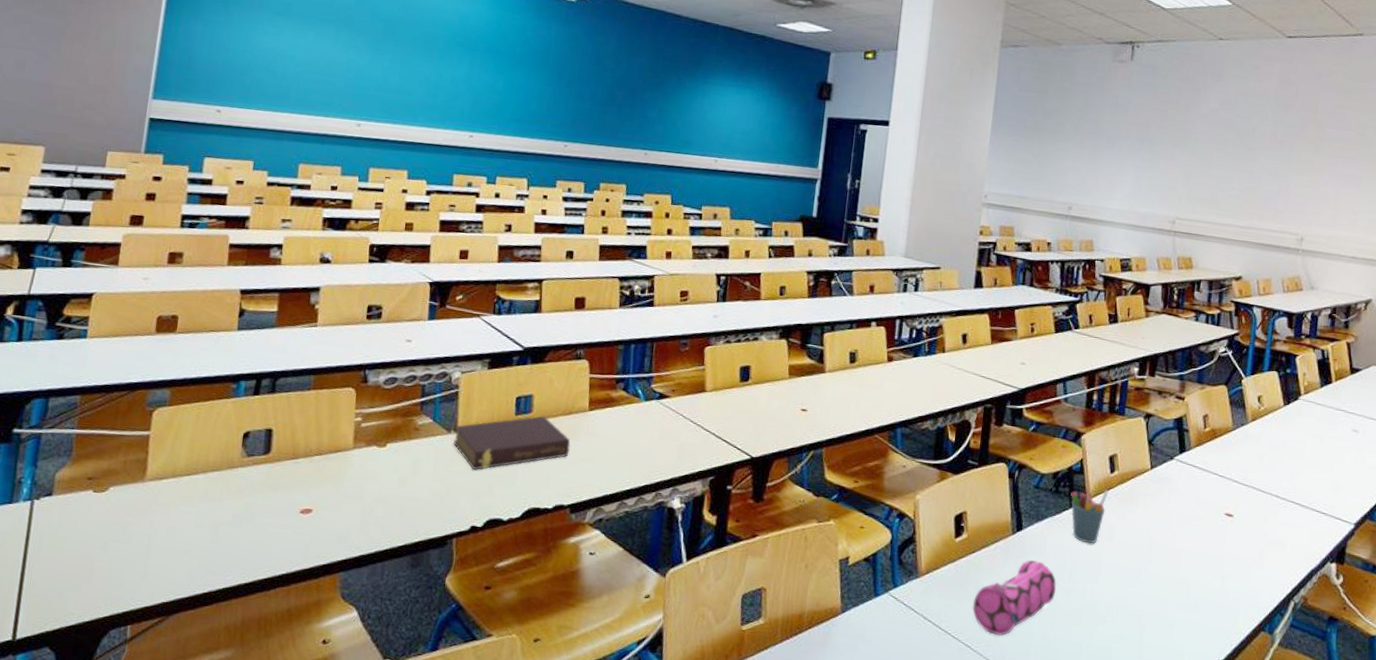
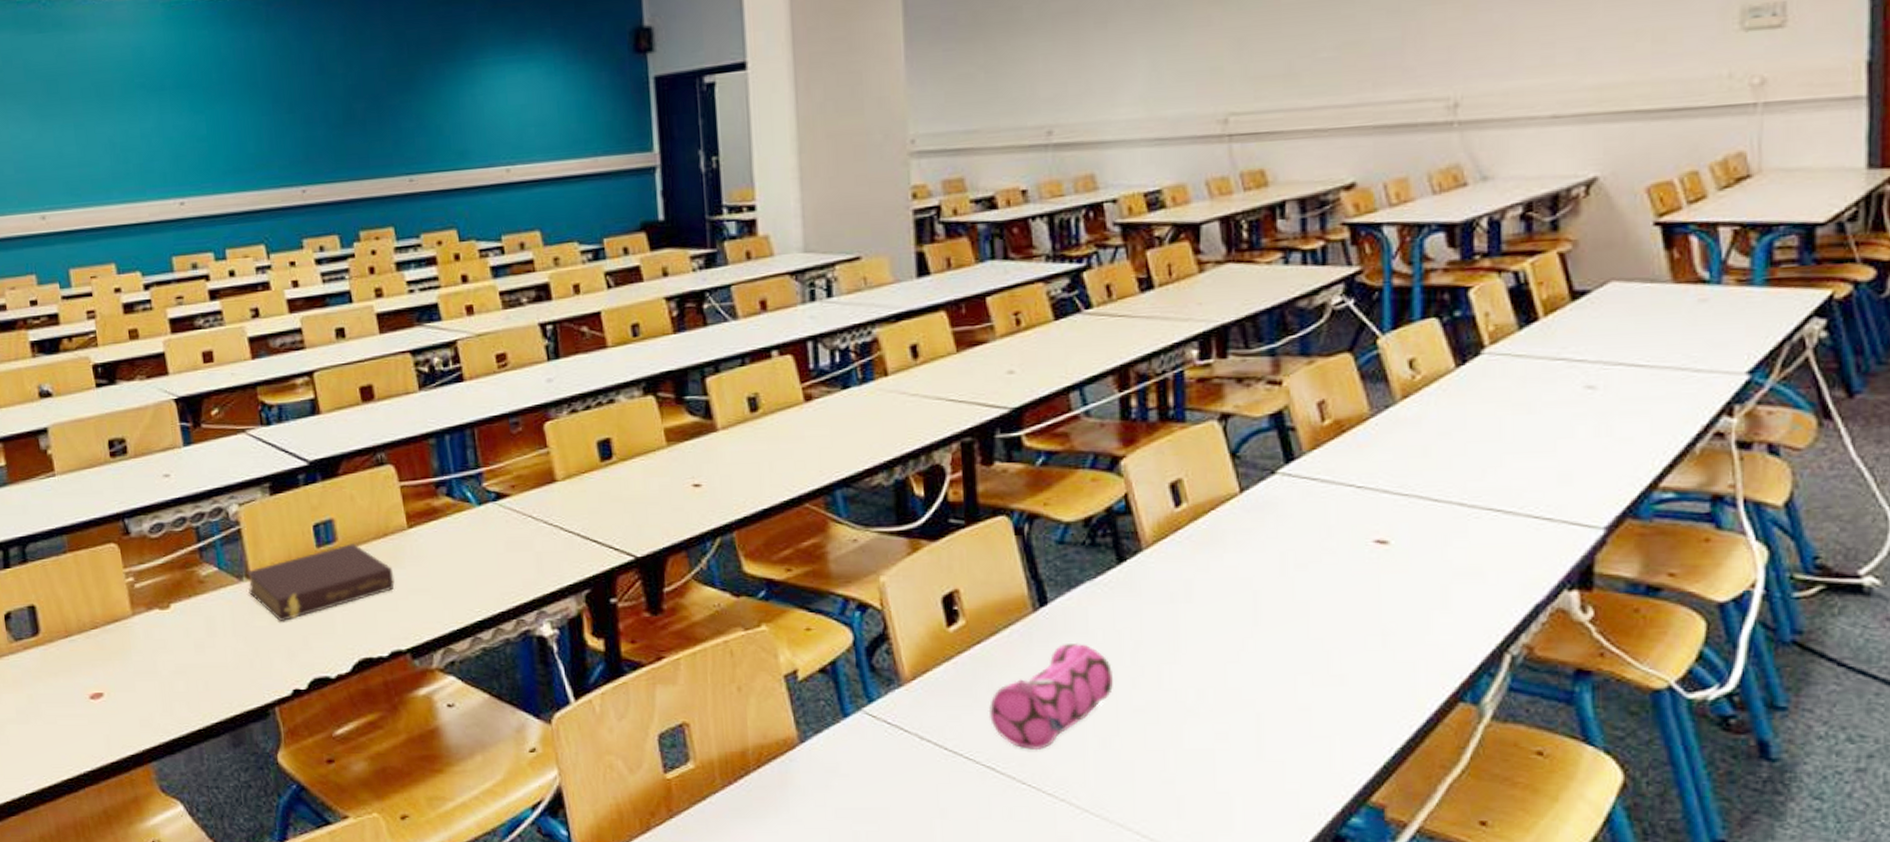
pen holder: present [1071,490,1108,544] -> none [1116,532,1176,610]

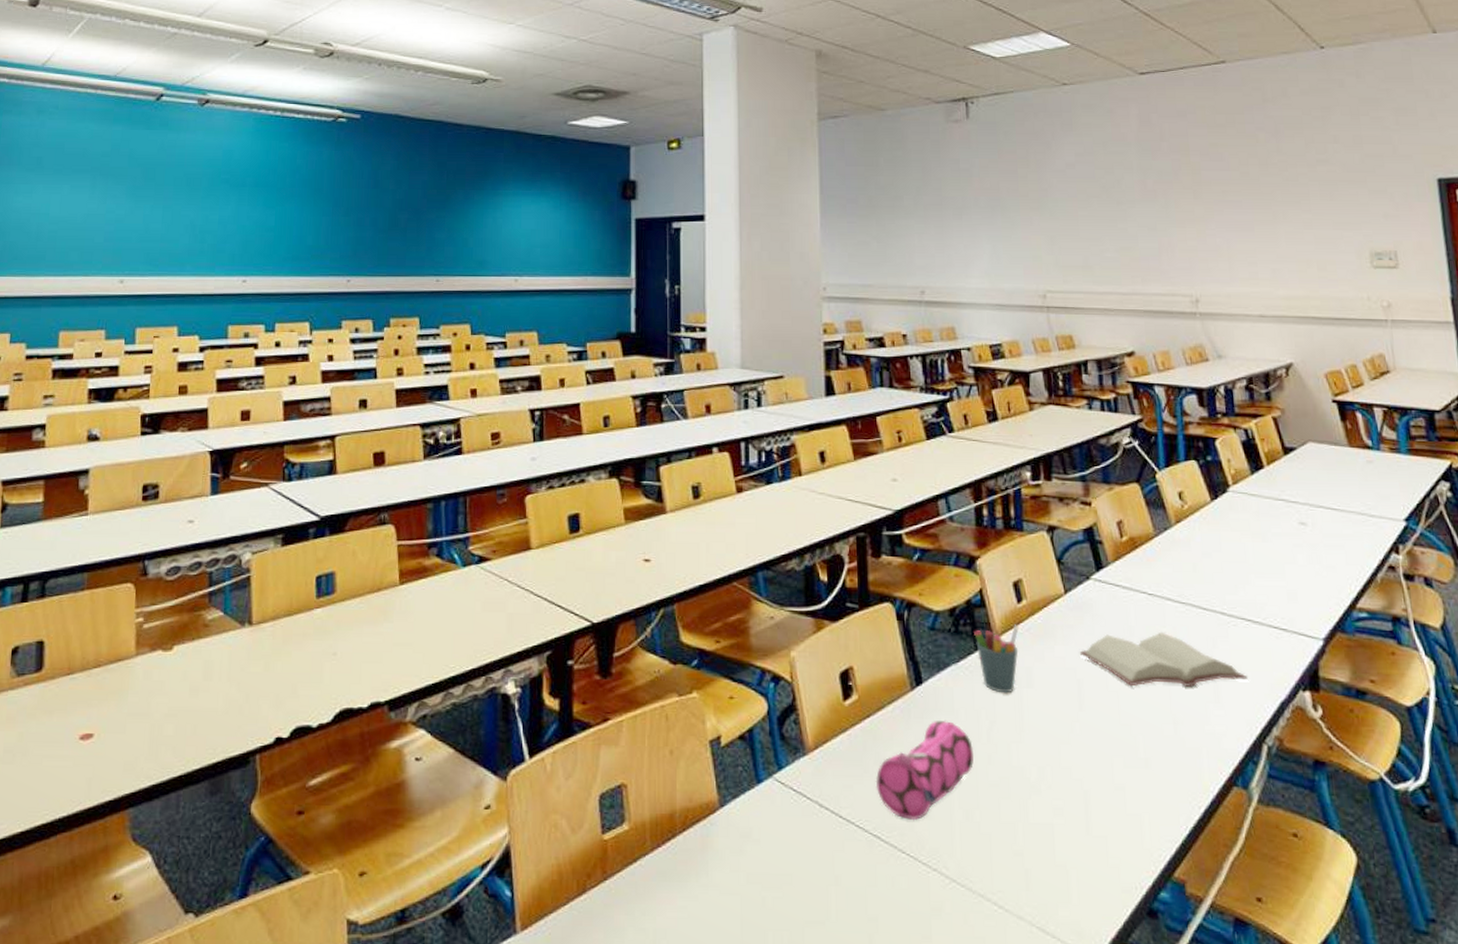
book: present [245,543,395,622] -> none [247,596,382,669]
pen holder: none [1116,532,1176,610] -> present [974,624,1019,694]
hardback book: none [1258,532,1490,596] -> present [1080,633,1248,687]

